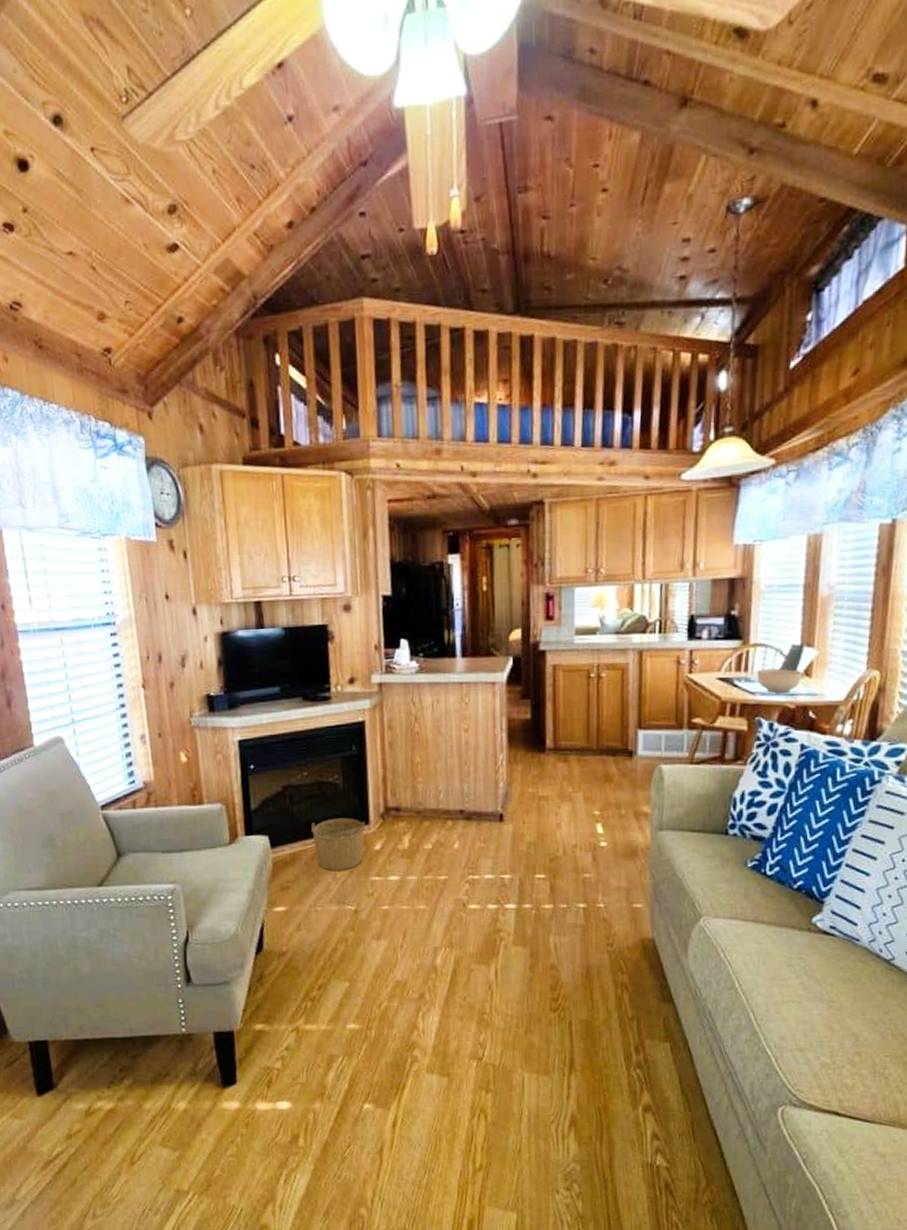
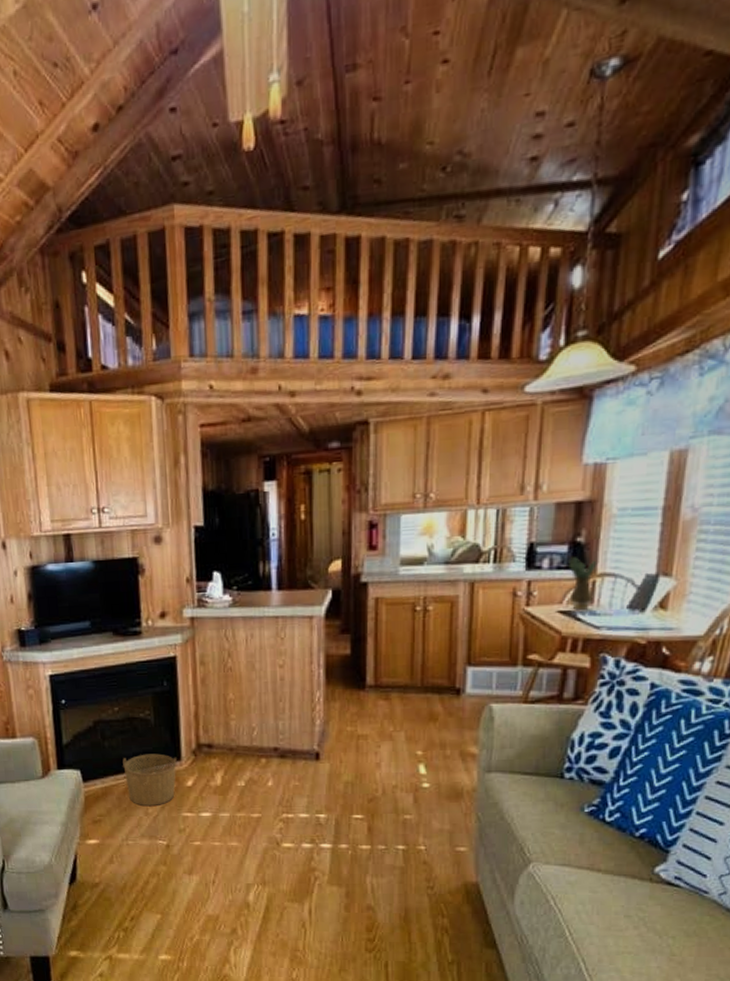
vase: none [723,627,750,677] -> present [567,556,598,610]
bowl: present [757,668,802,694] -> none [604,600,656,628]

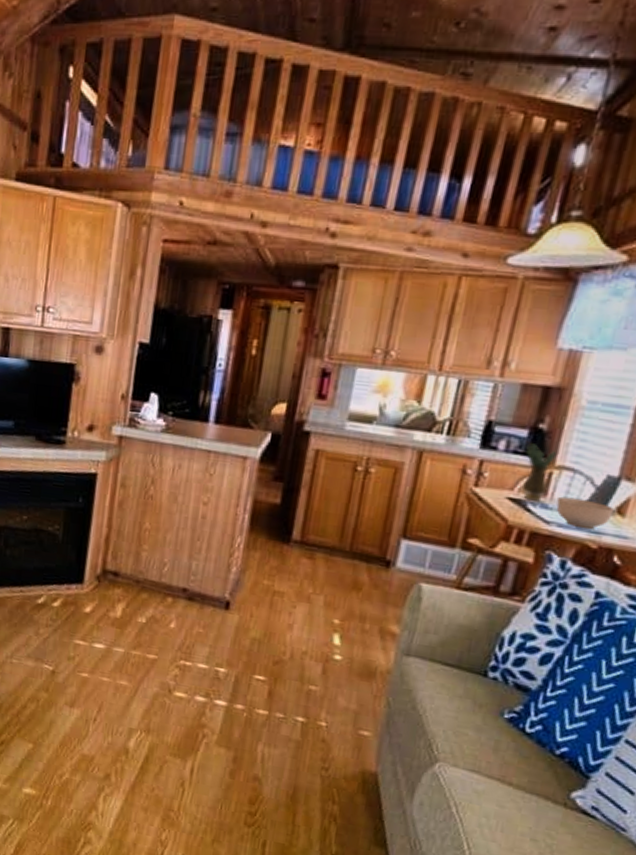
basket: present [122,753,177,807] -> none [21,570,79,628]
bowl: none [604,600,656,628] -> present [556,496,614,530]

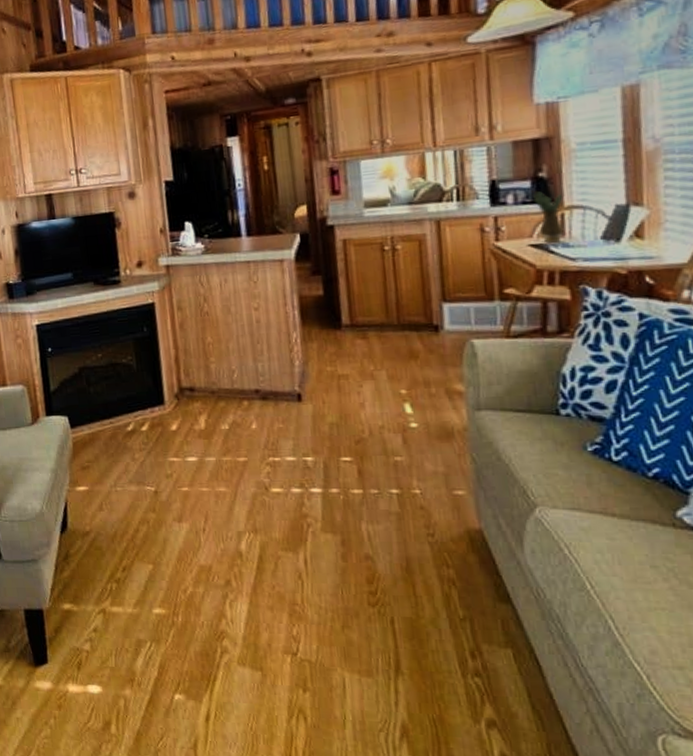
bowl: present [556,496,614,530] -> none [576,231,632,258]

